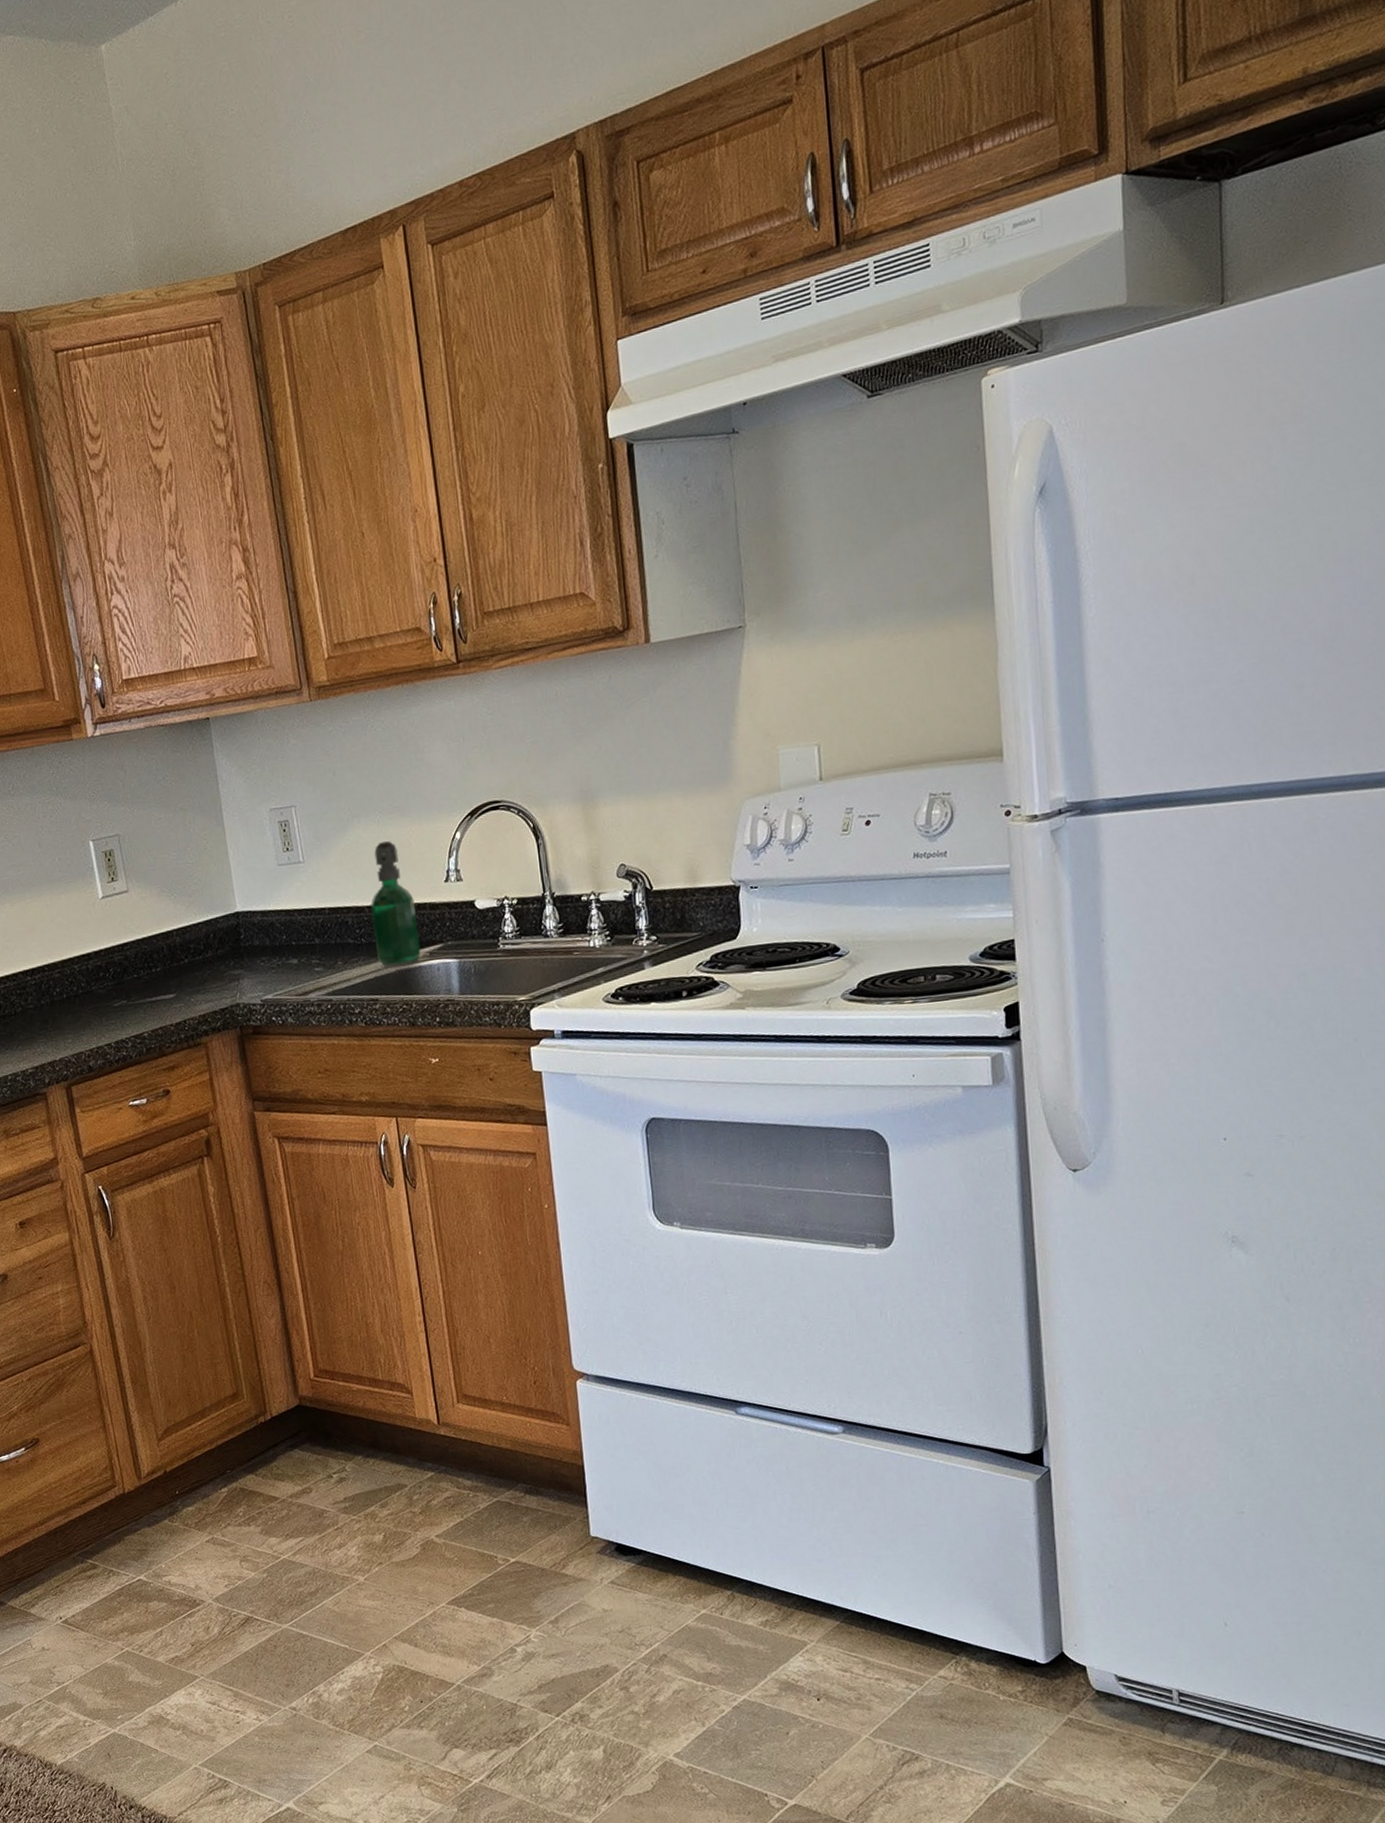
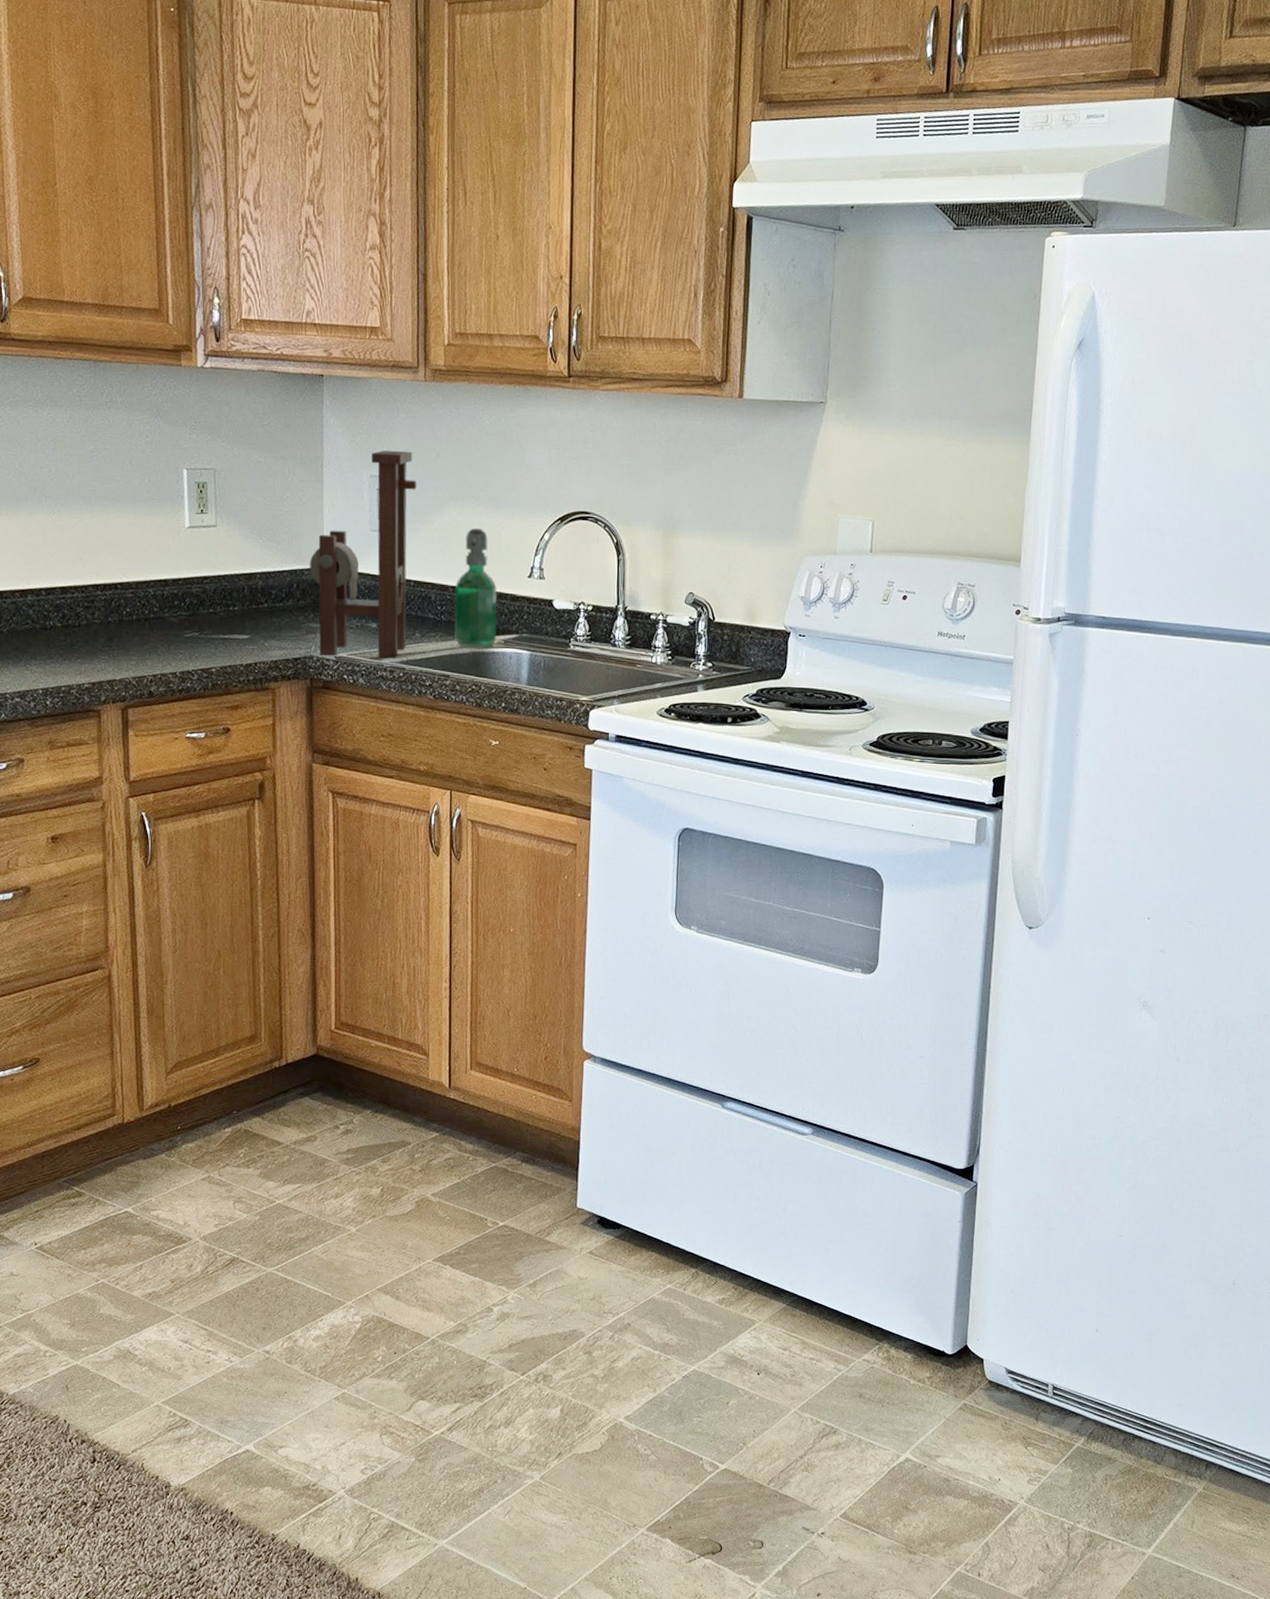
paper towel holder: none [222,776,330,1001] -> present [310,450,417,658]

